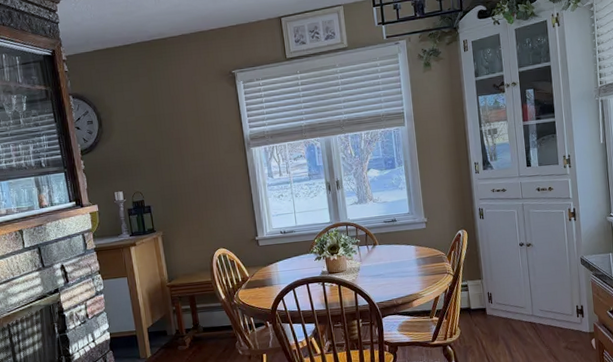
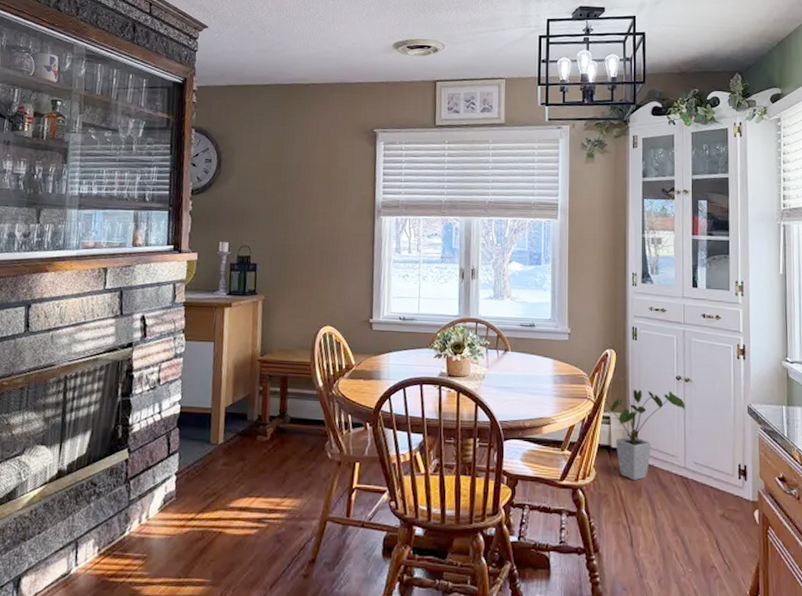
house plant: none [461,256,529,332] -> present [604,390,685,481]

